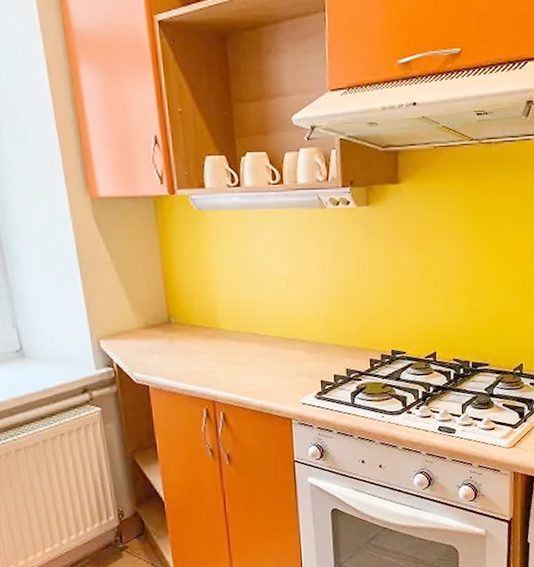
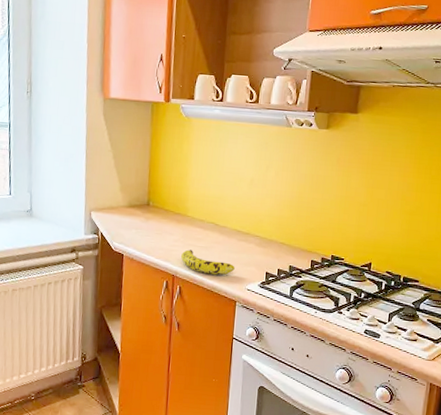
fruit: none [219,368,285,394] -> present [181,249,235,275]

